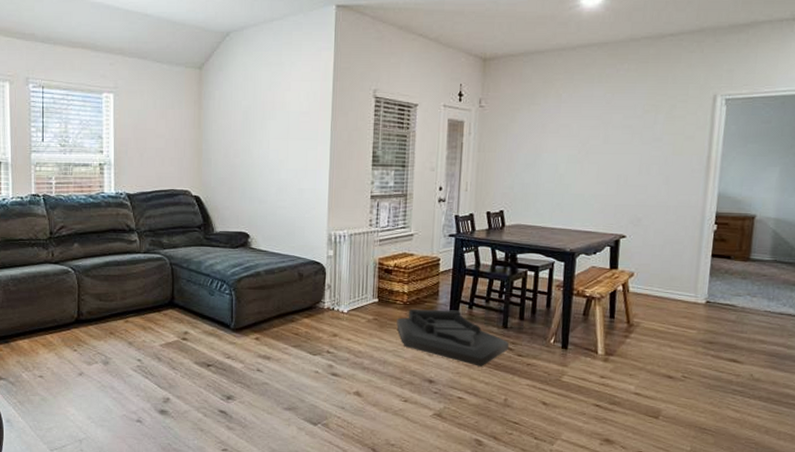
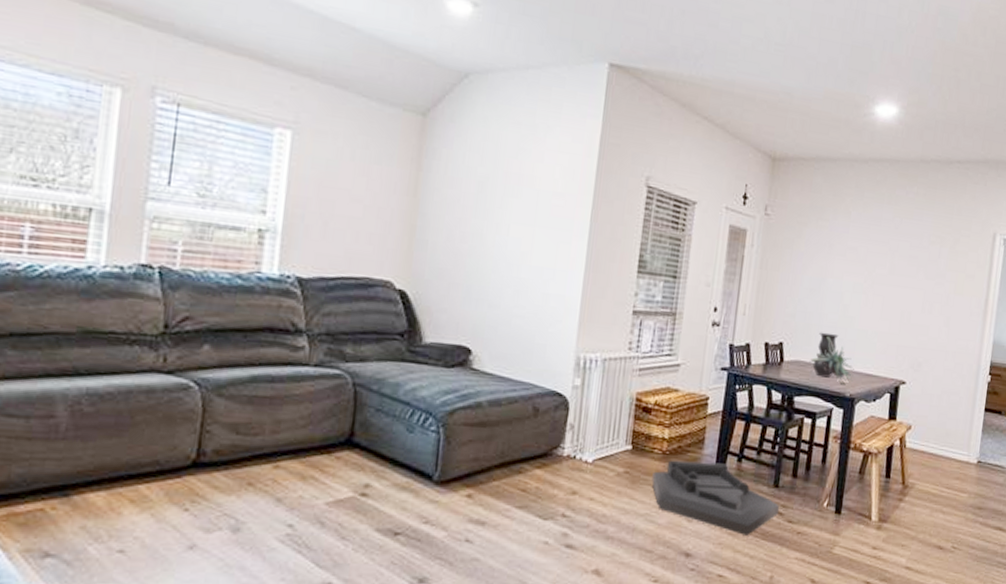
plant: none [529,202,573,242] -> present [809,335,854,385]
vase: none [532,199,556,237] -> present [812,332,839,378]

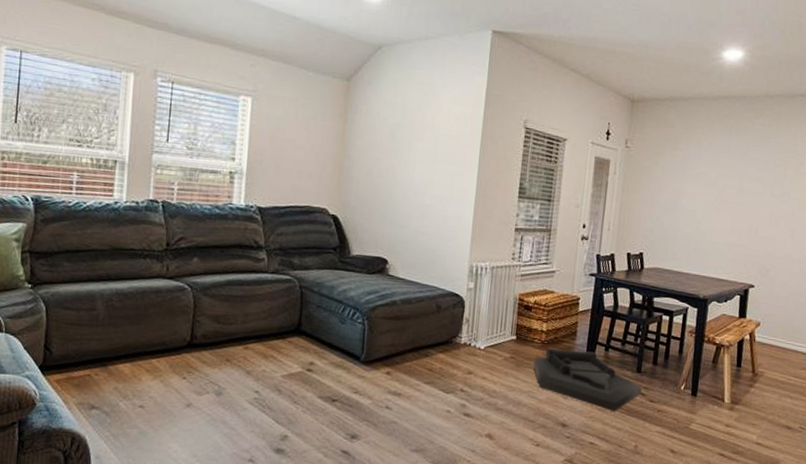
plant: present [809,335,854,385] -> none [666,247,707,288]
vase: present [812,332,839,378] -> none [669,243,693,282]

